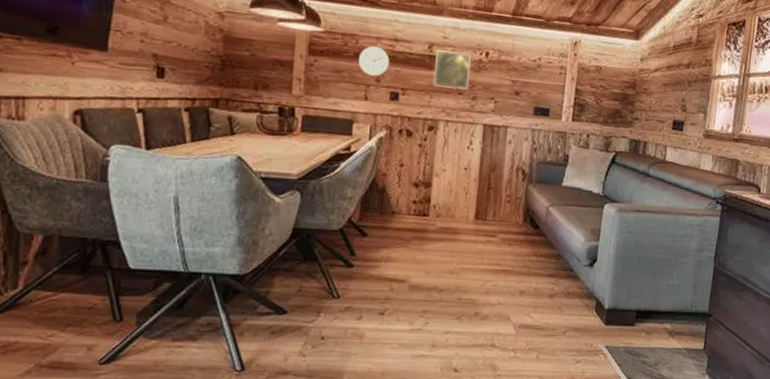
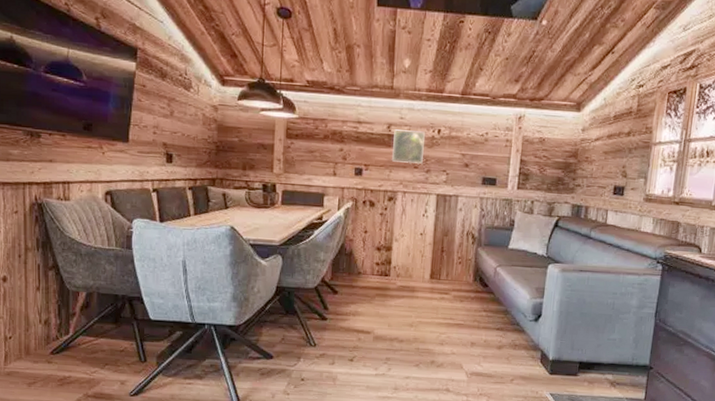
wall clock: present [358,46,390,77] -> none [328,128,354,155]

